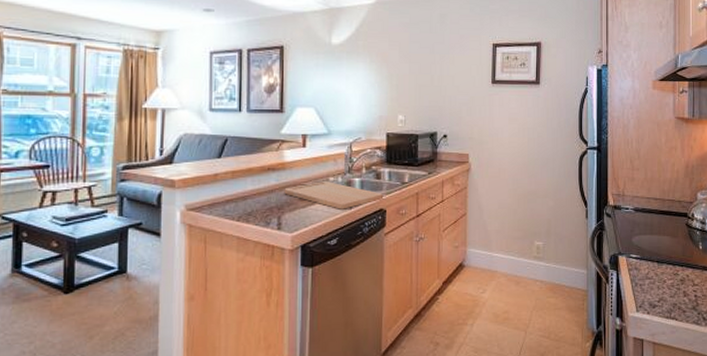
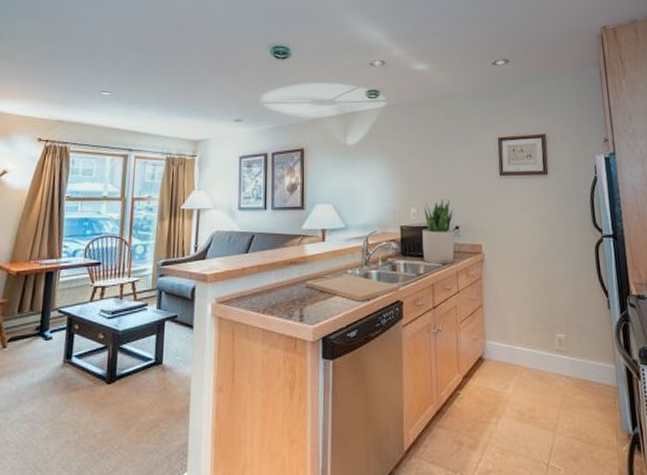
planter: none [409,106,444,173] -> present [422,199,455,264]

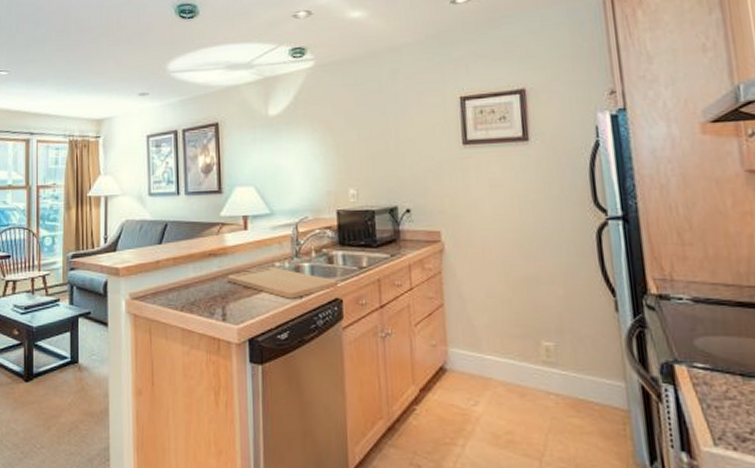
planter: present [422,199,455,264] -> none [364,176,406,256]

